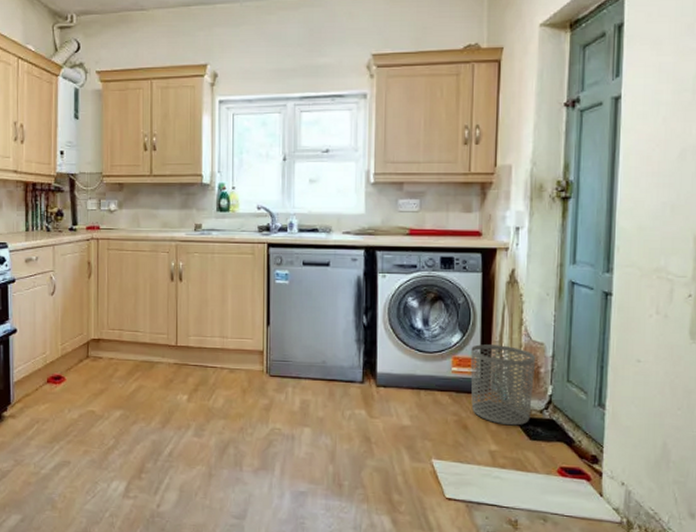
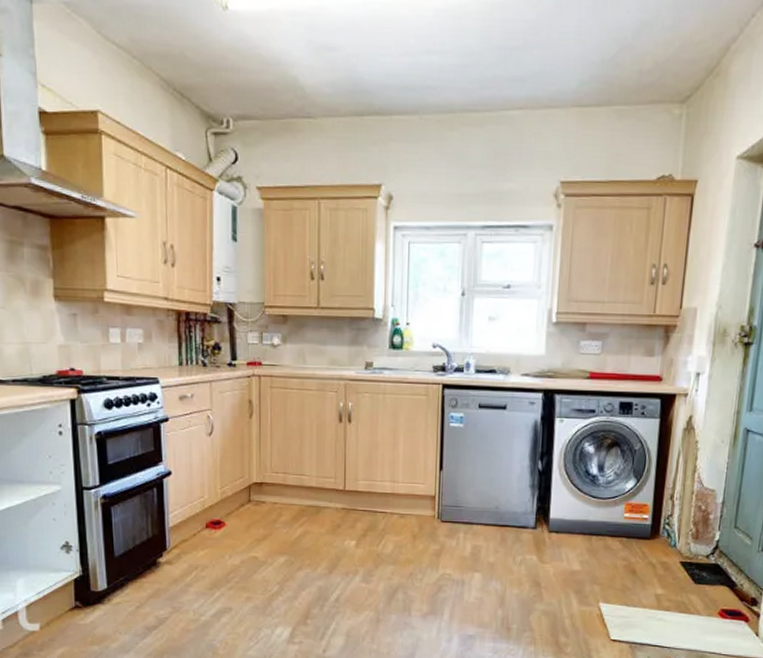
waste bin: present [470,344,536,426] -> none [640,491,707,570]

